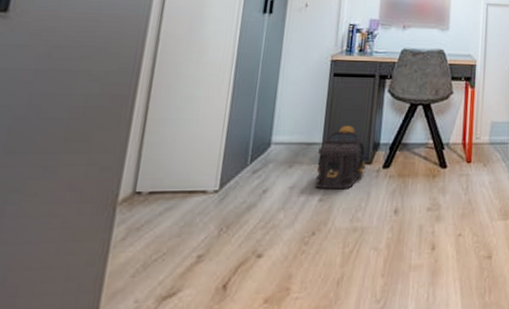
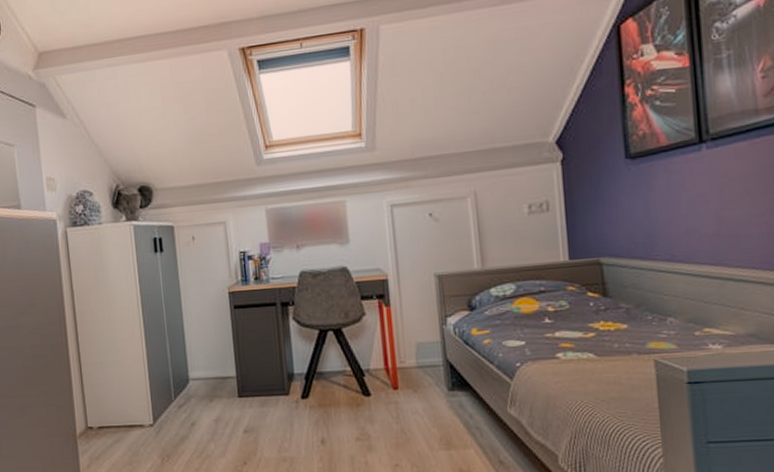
backpack: present [314,125,367,190] -> none [234,357,285,421]

